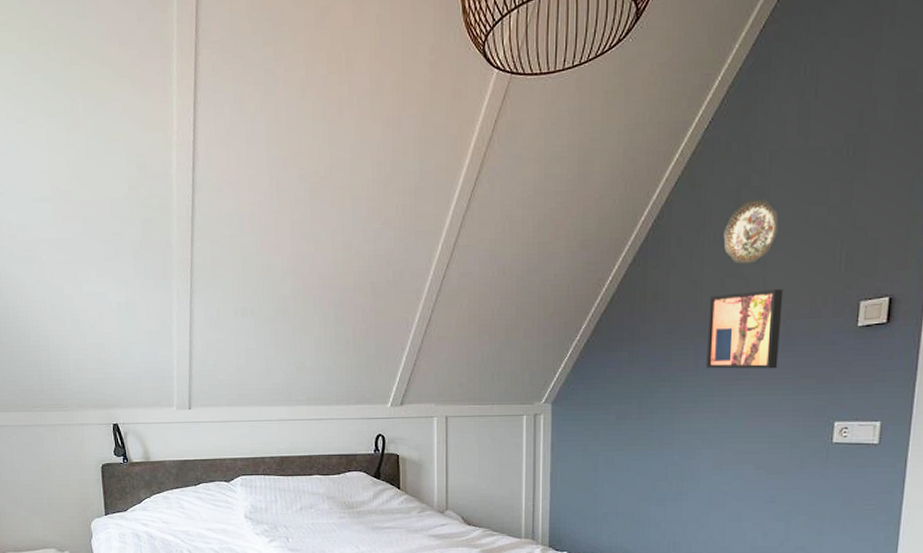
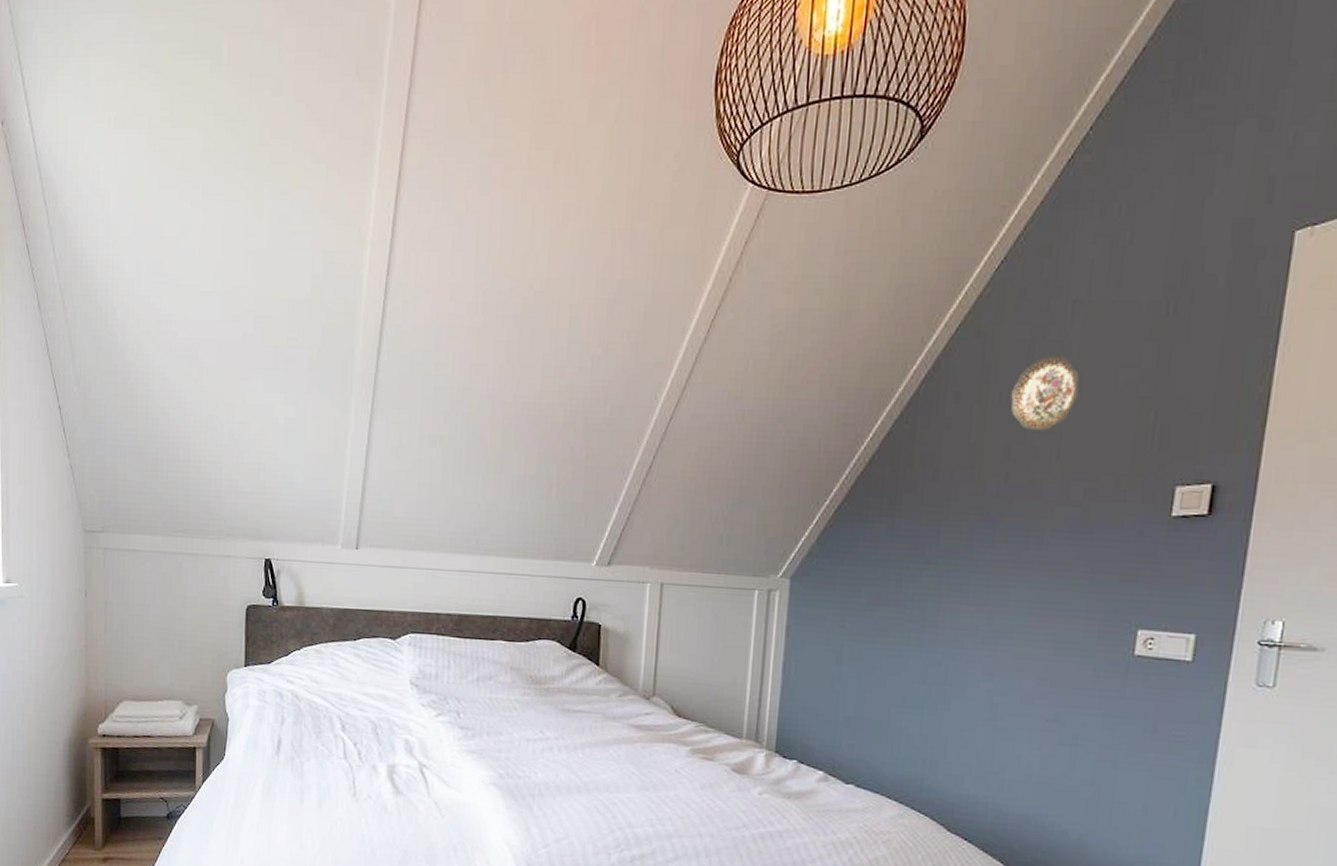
wall art: present [706,289,784,369] -> none [982,463,1082,559]

